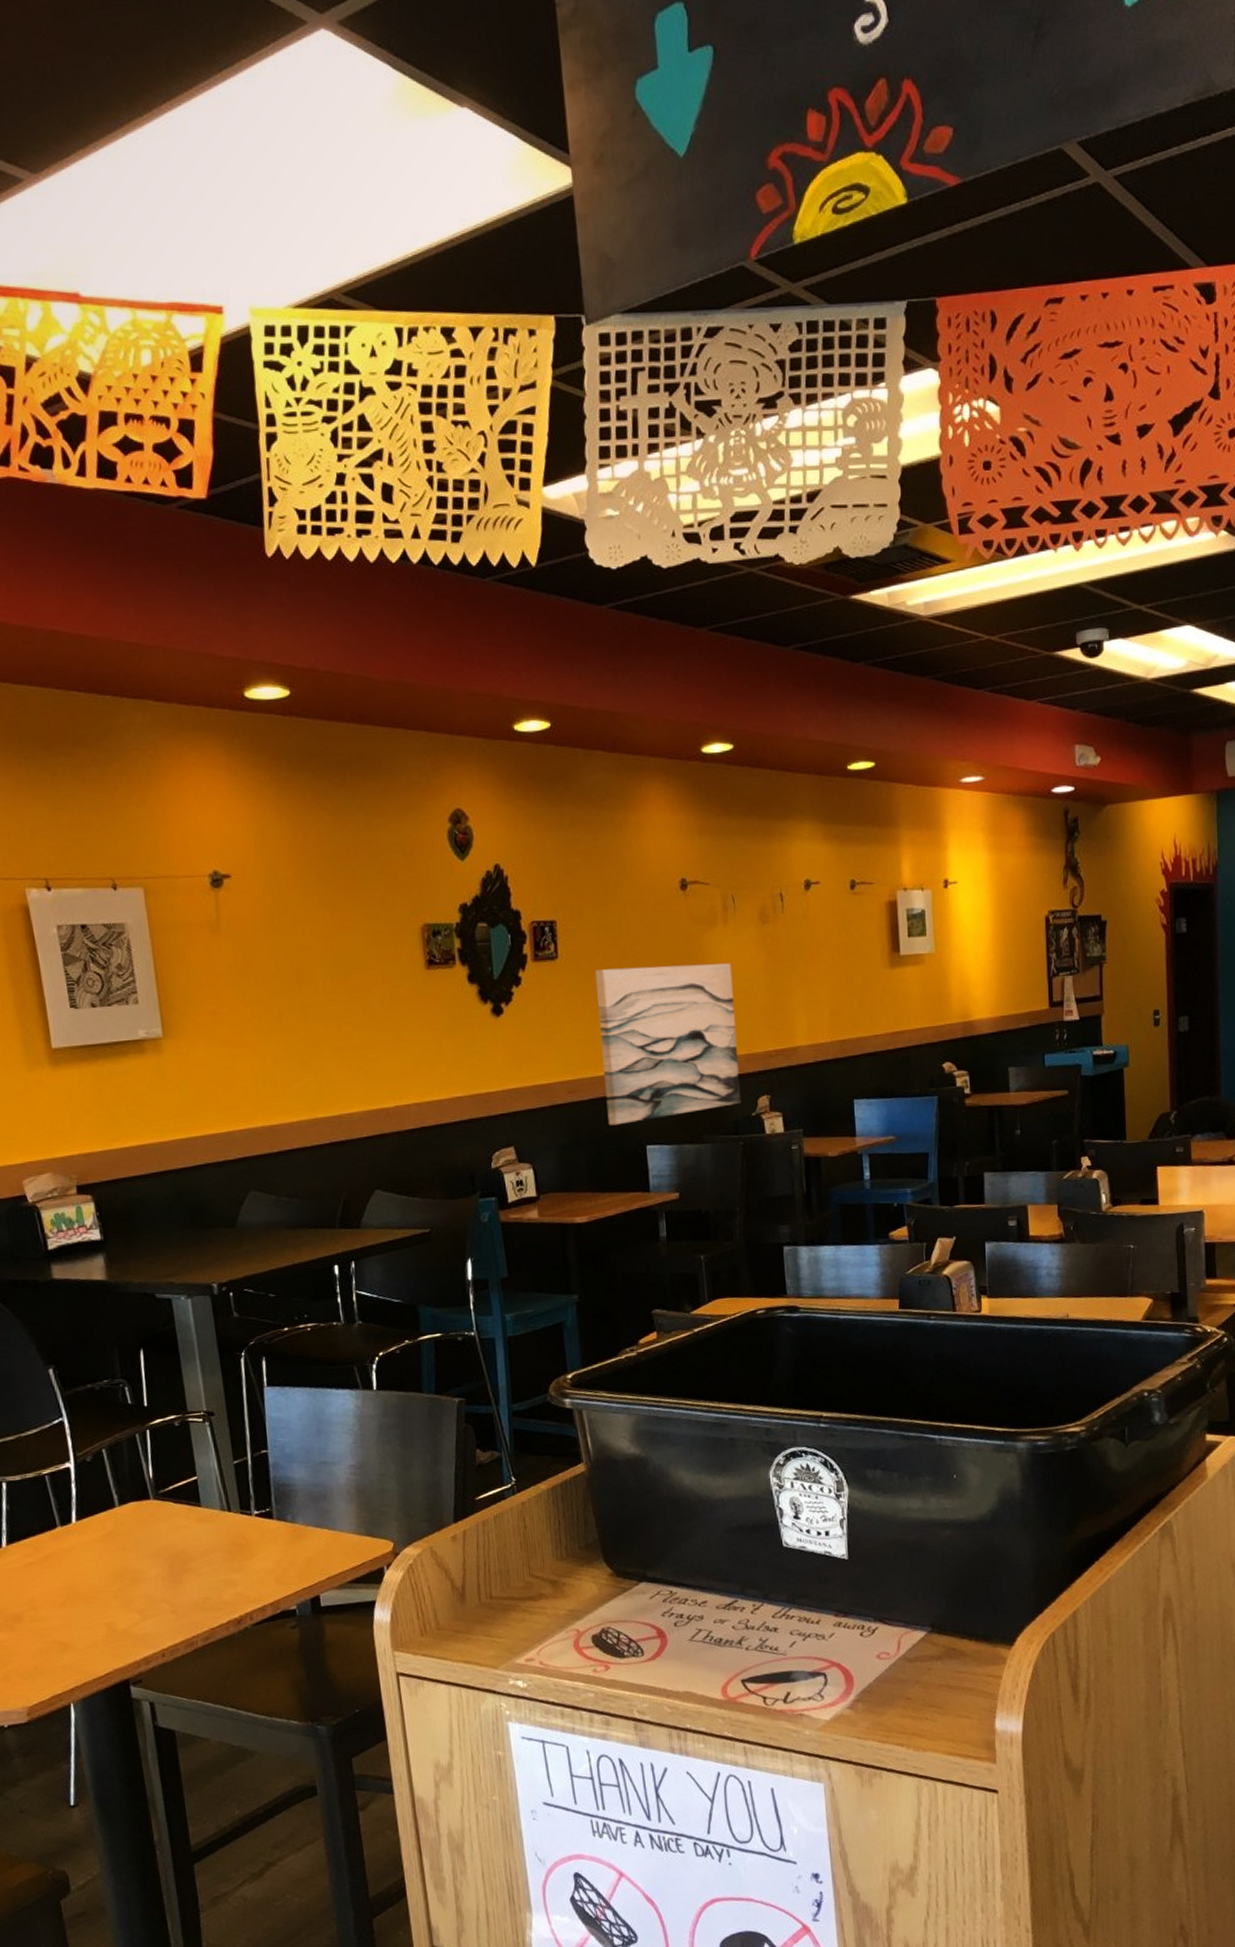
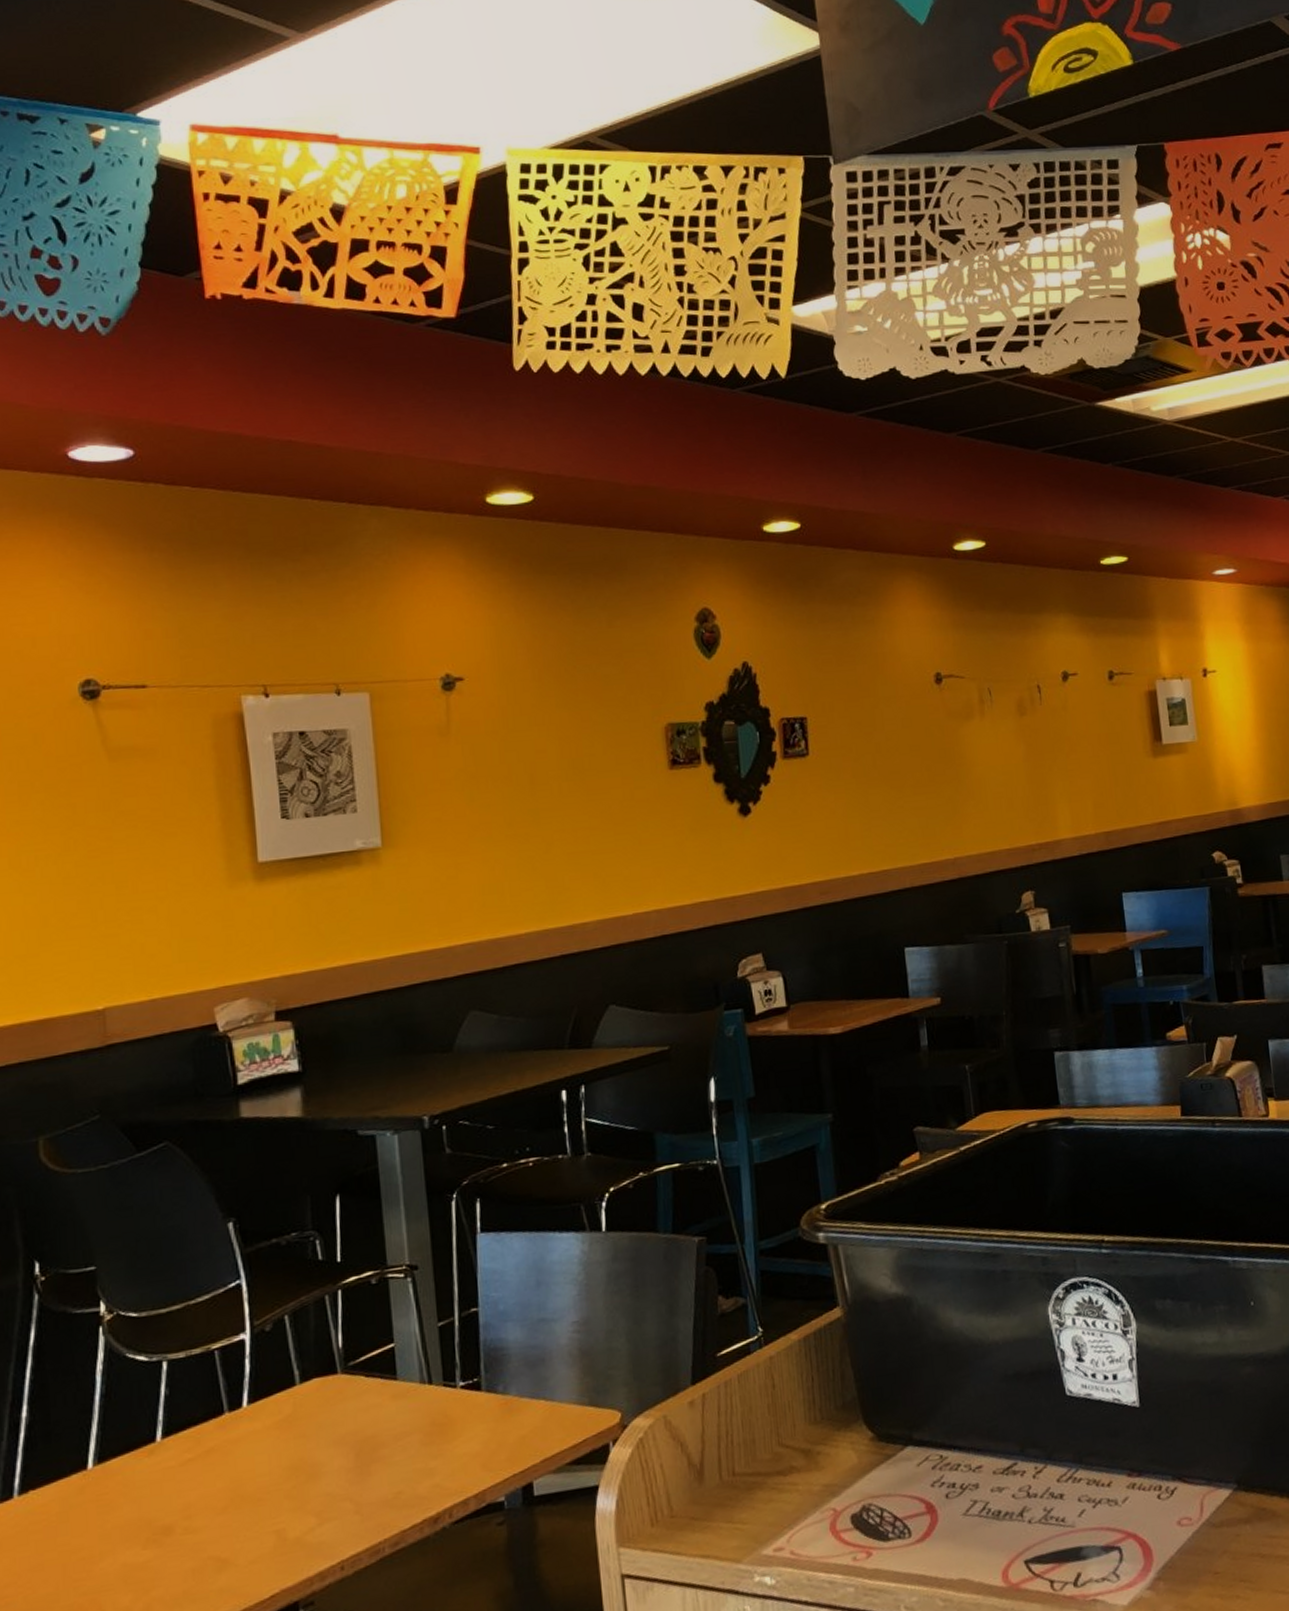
wall art: present [594,963,742,1126] -> none [847,756,1005,928]

